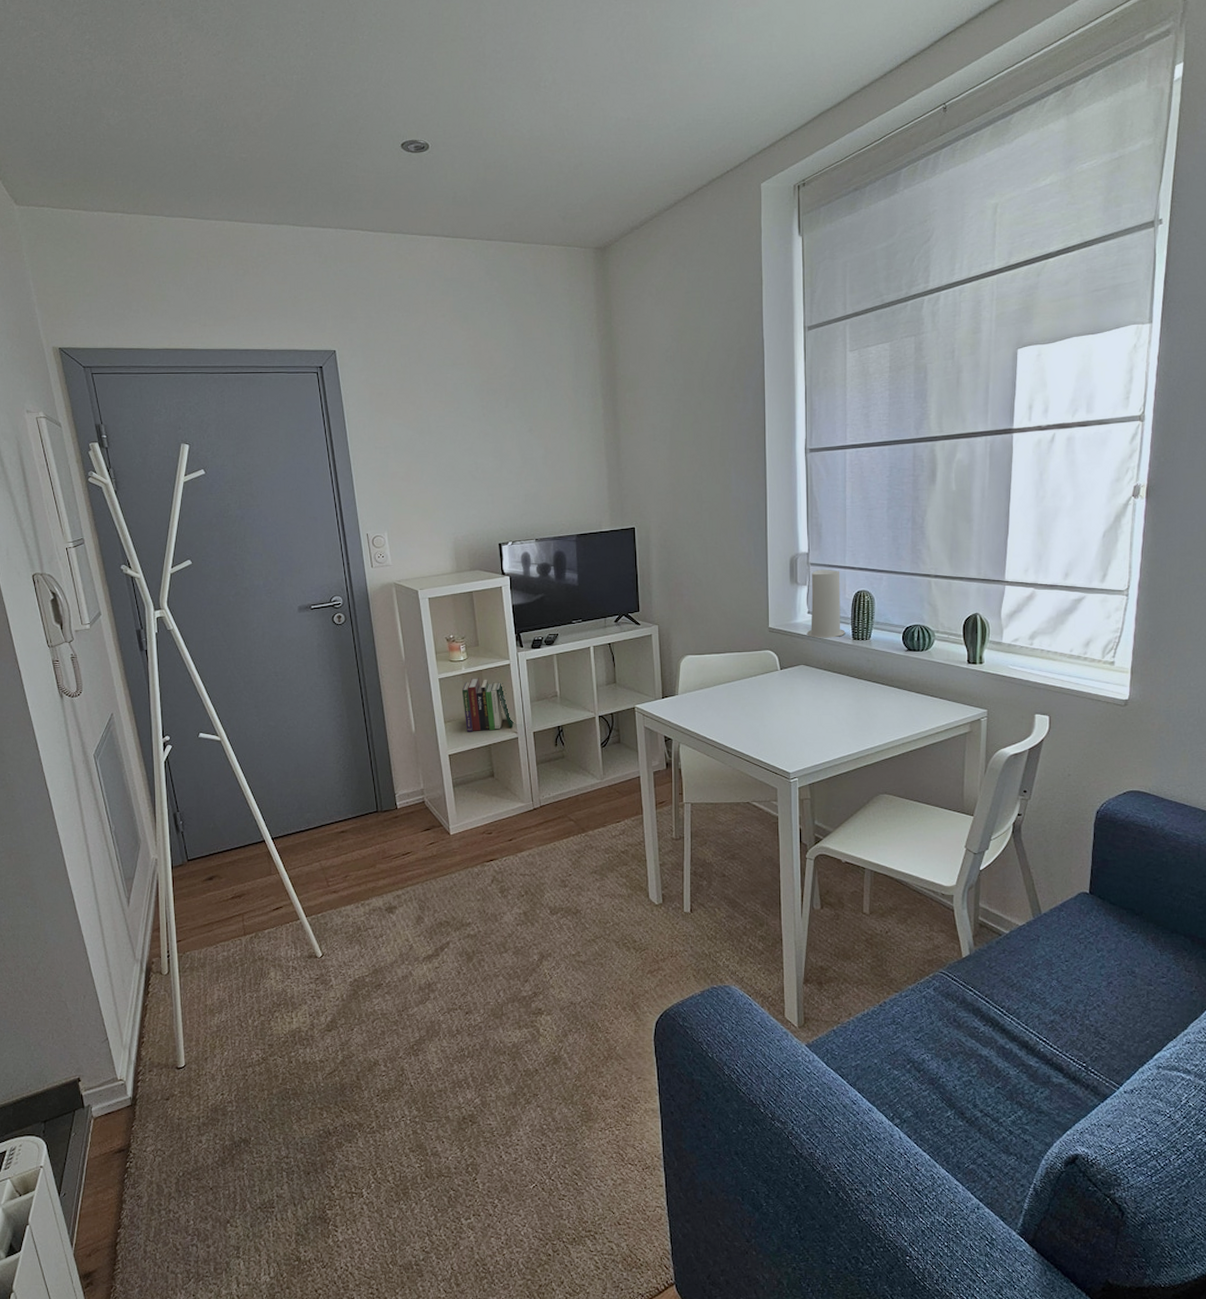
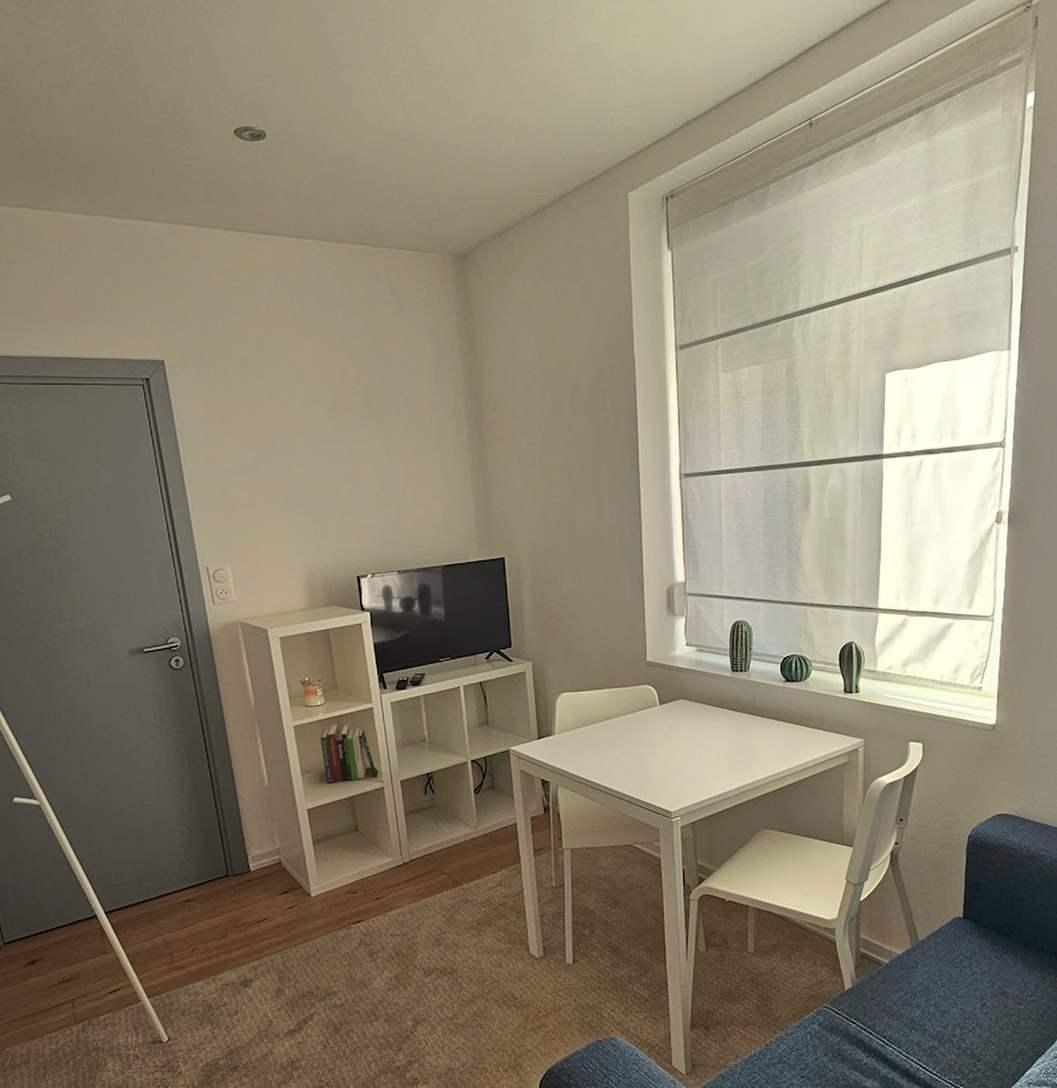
candle: present [806,570,846,638] -> none [685,600,724,671]

